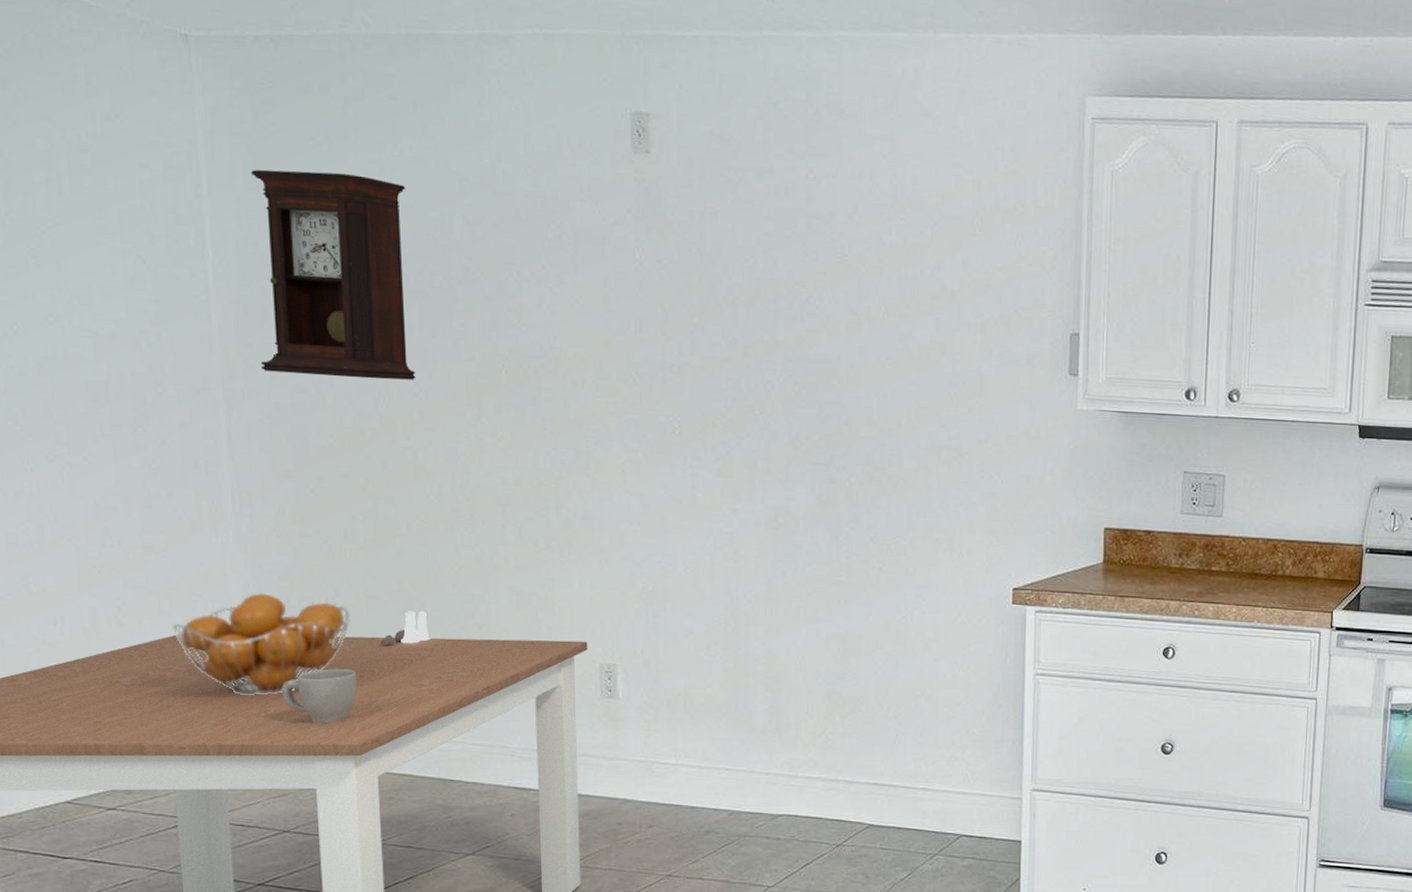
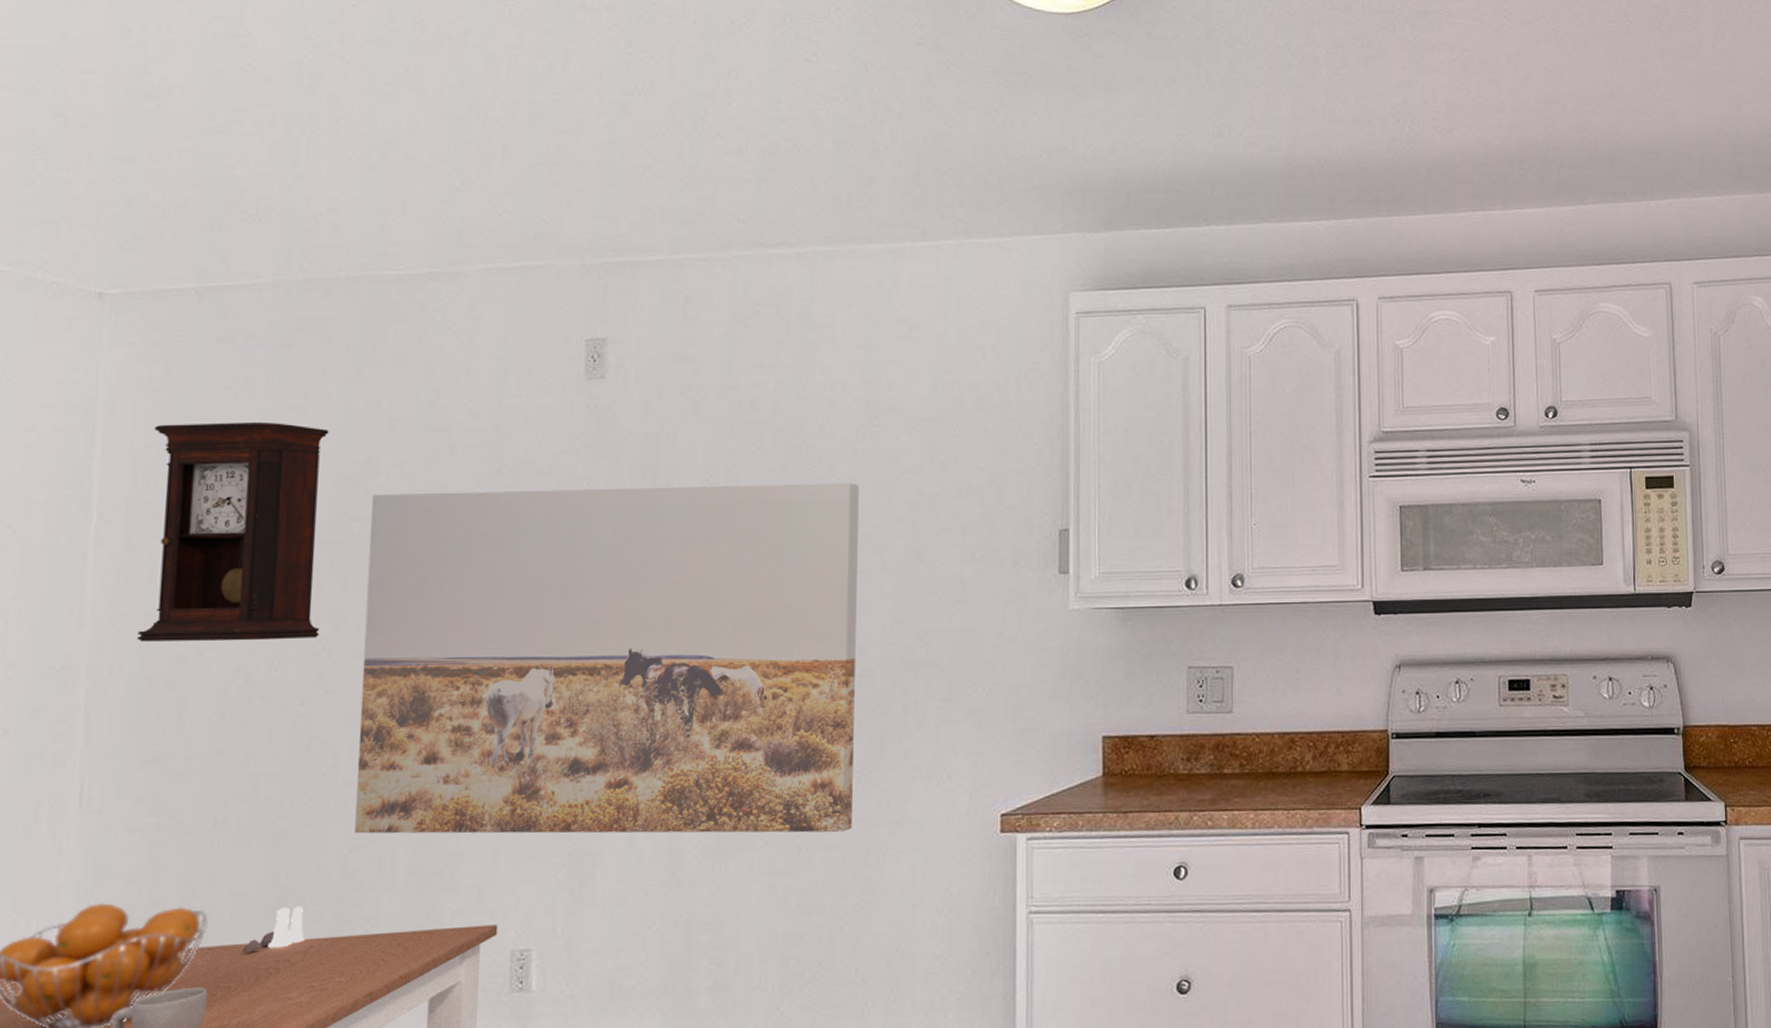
wall art: none [450,250,886,591] -> present [355,483,859,834]

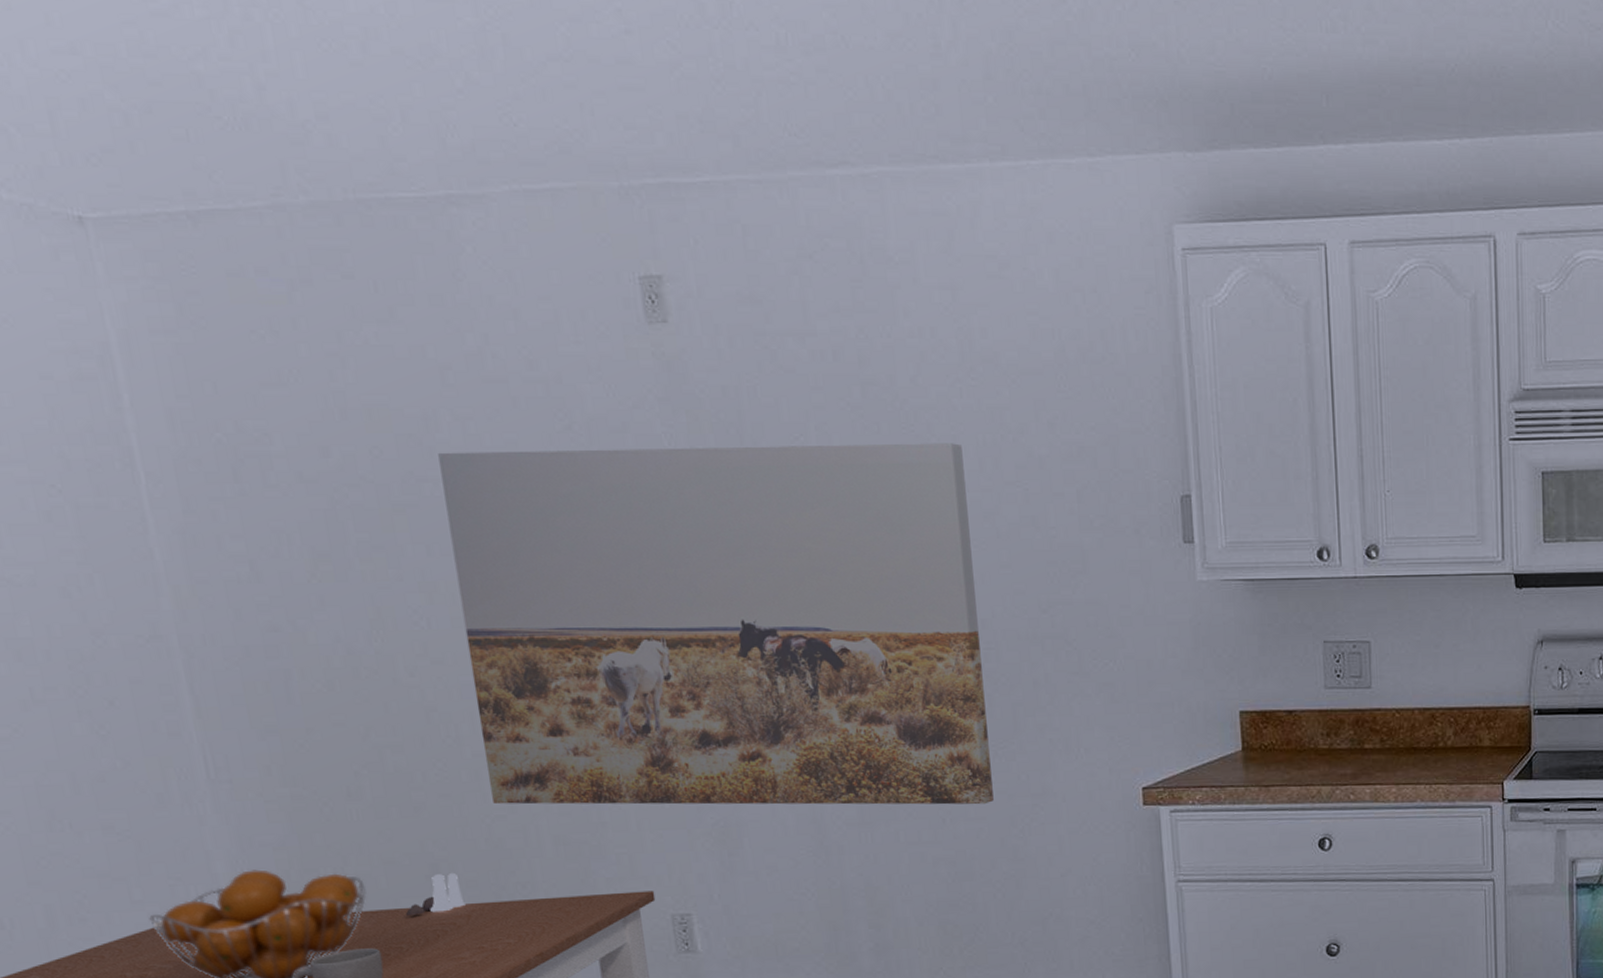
pendulum clock: present [137,422,329,642] -> none [181,371,414,611]

